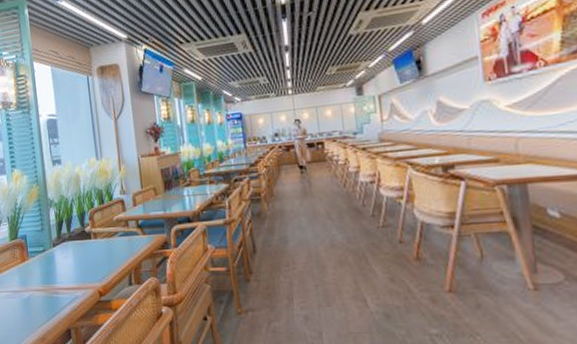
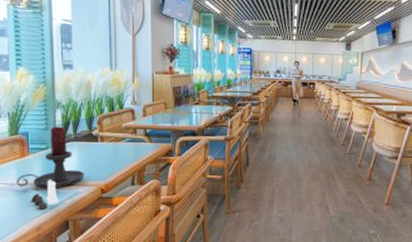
candle holder: none [19,226,82,294] -> present [17,126,84,188]
salt and pepper shaker set: none [34,285,60,318] -> present [31,180,59,210]

